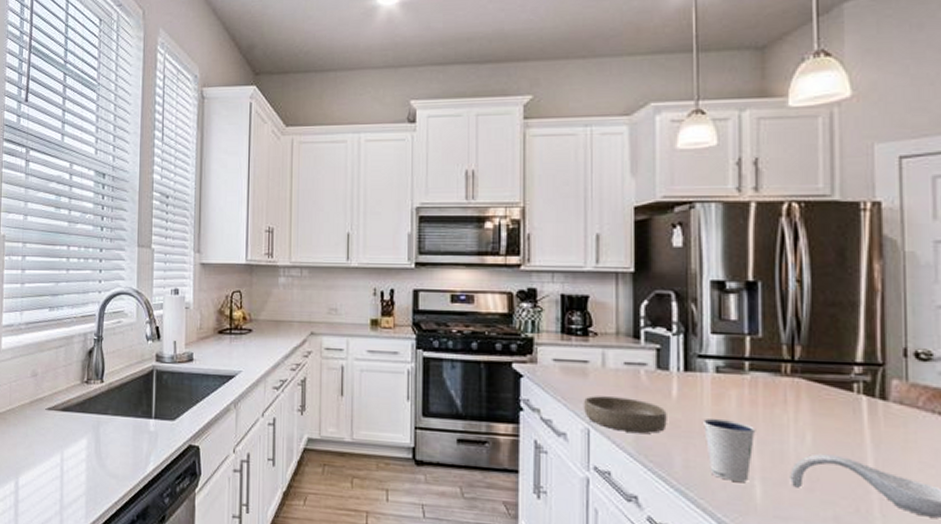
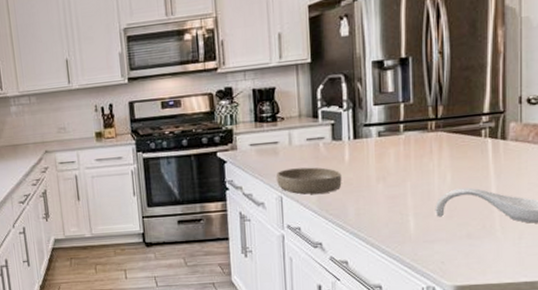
dixie cup: present [704,418,756,482] -> none [370,173,410,220]

